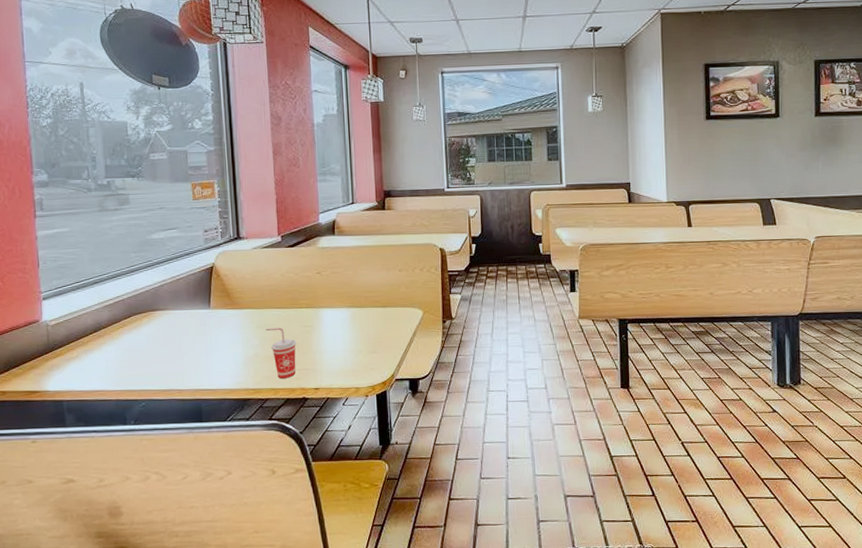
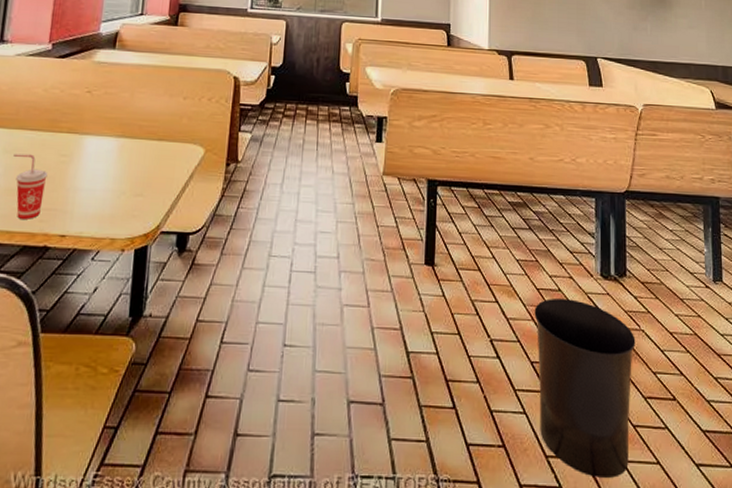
waste bin: none [719,405,810,540] -> present [534,297,636,478]

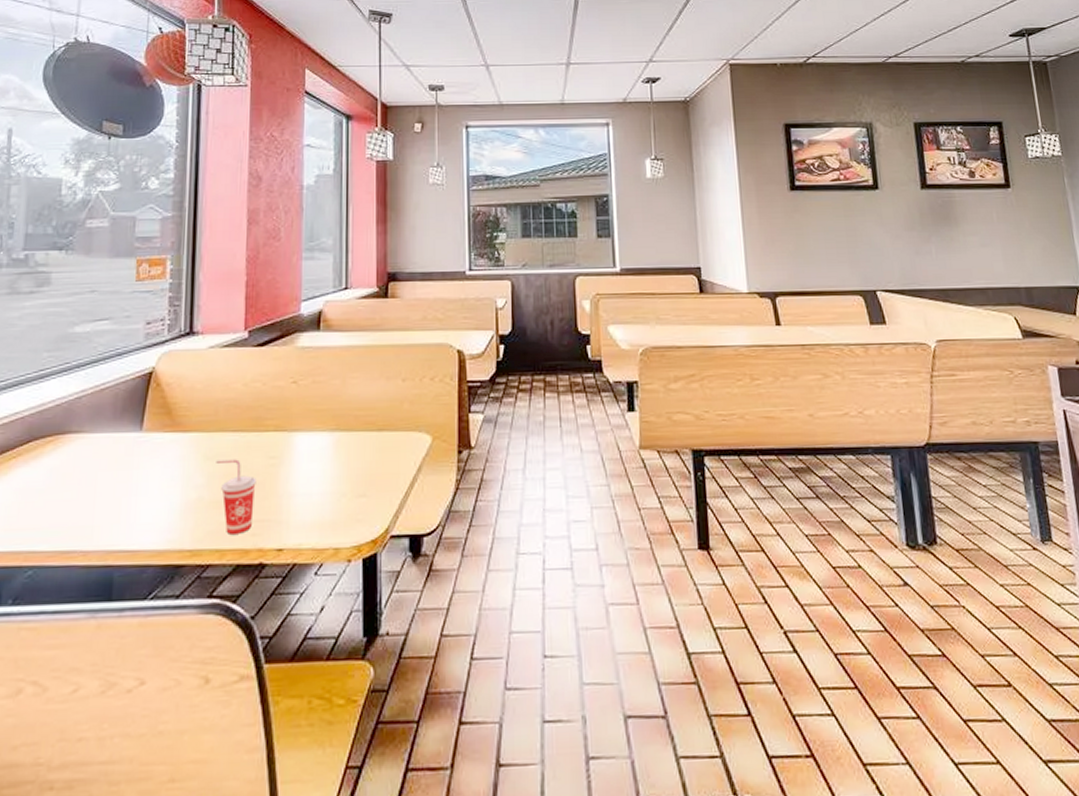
waste bin: present [534,297,636,478] -> none [832,575,963,785]

